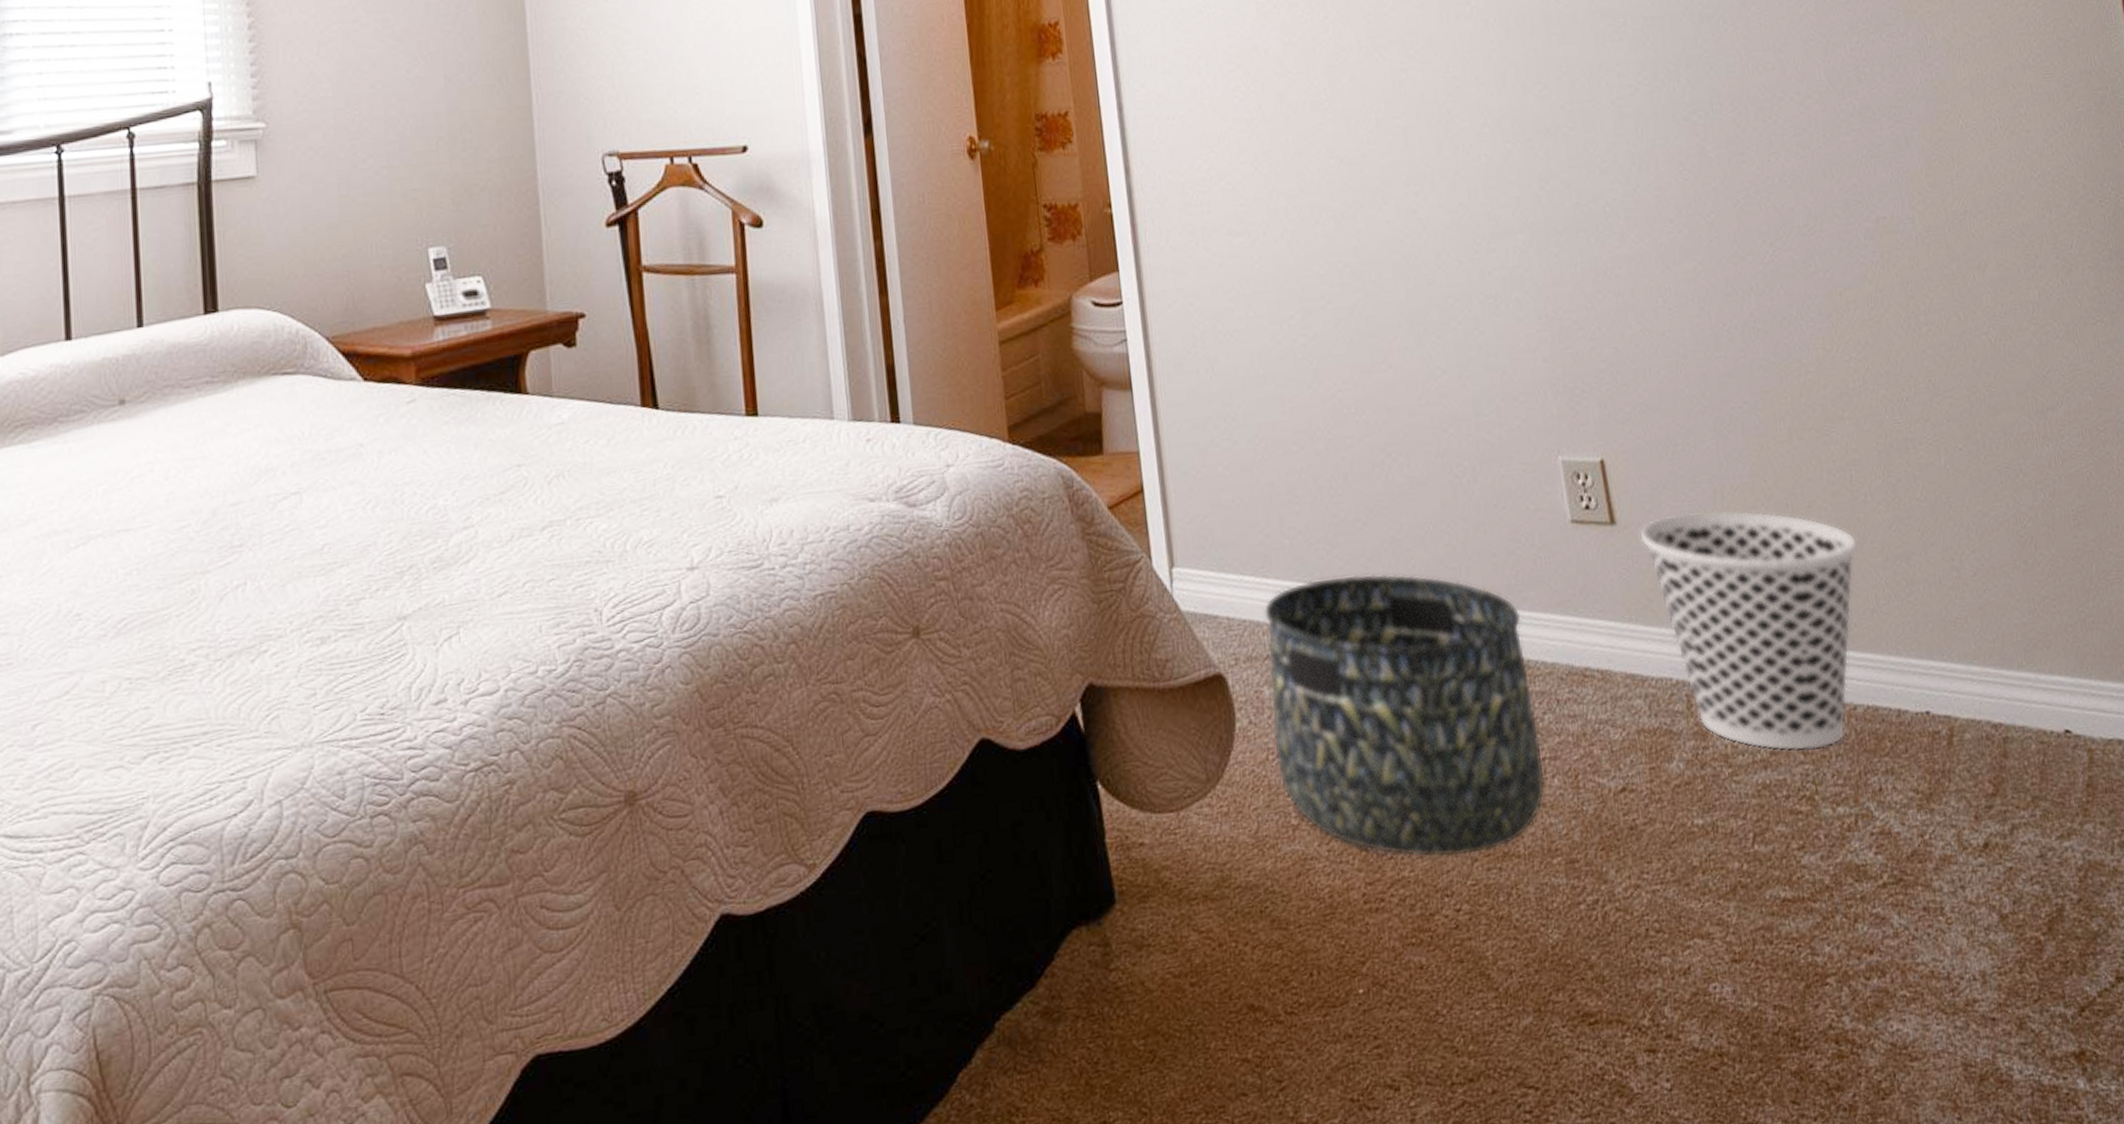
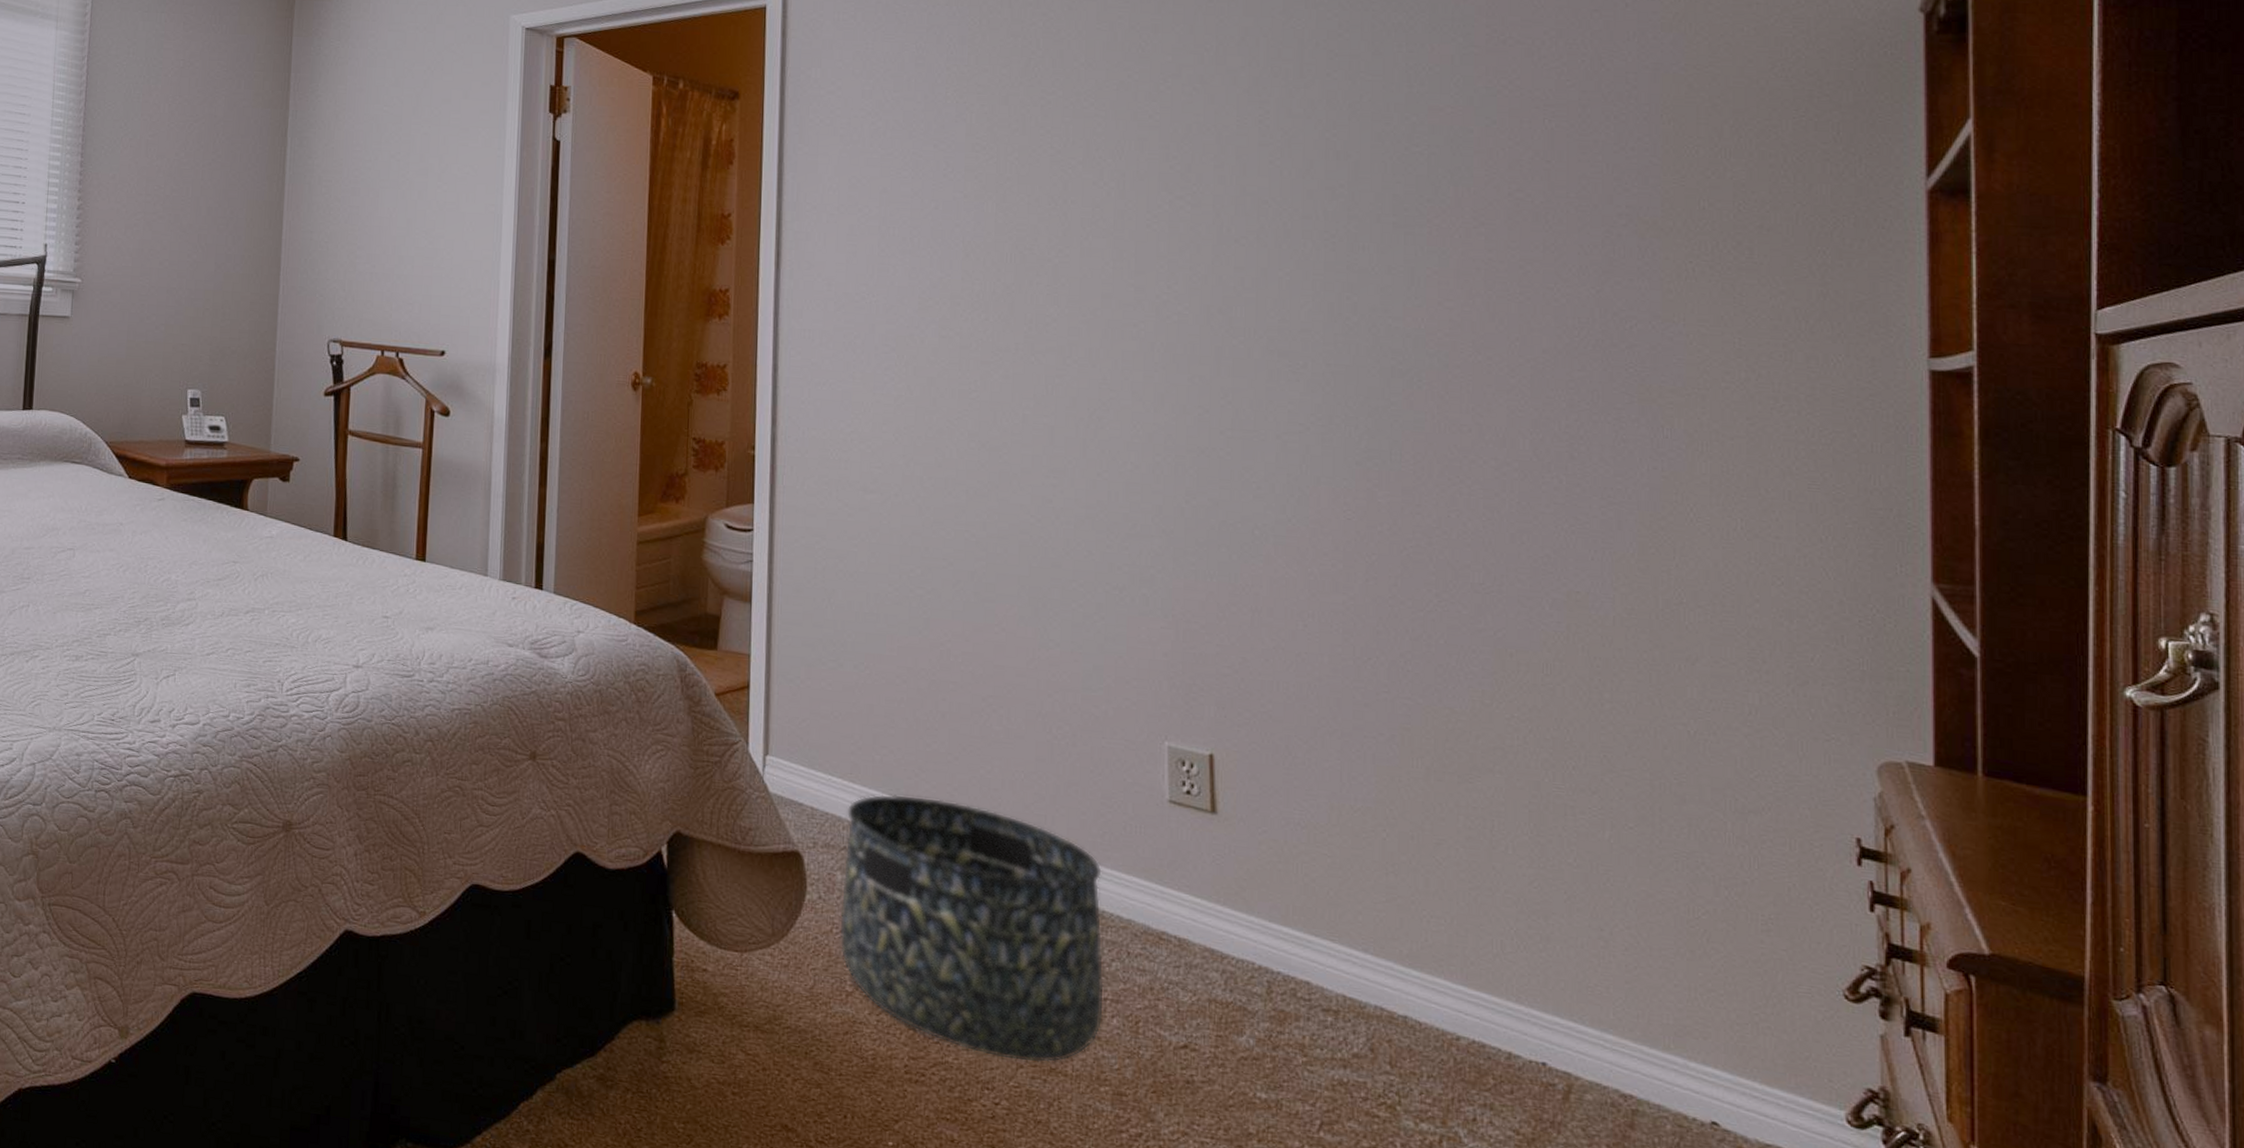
wastebasket: present [1640,510,1858,752] -> none [1241,817,1489,1067]

